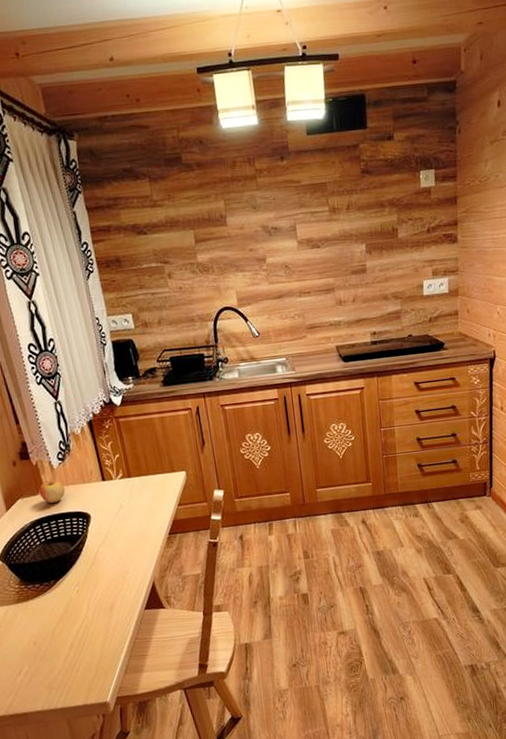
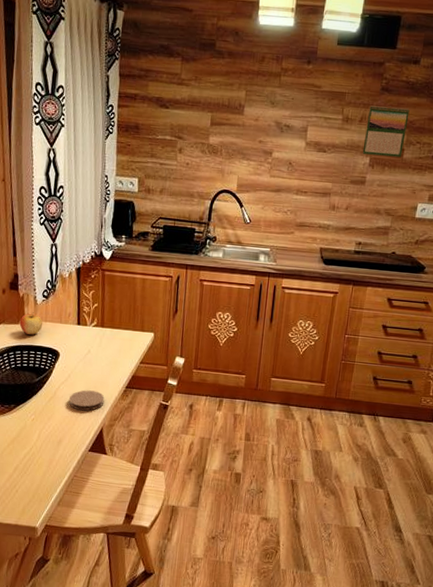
coaster: none [111,545,150,570] -> present [68,390,105,411]
calendar: none [353,186,397,242] -> present [362,105,410,157]

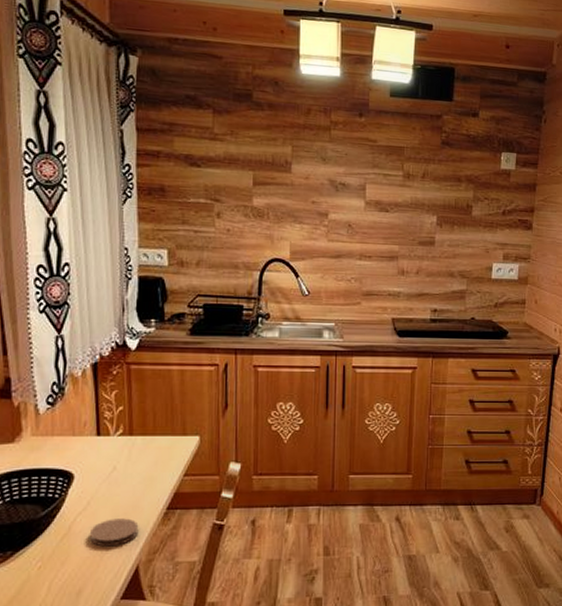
apple: present [19,312,43,335] -> none [15,425,49,455]
calendar: present [362,105,410,157] -> none [428,160,474,215]

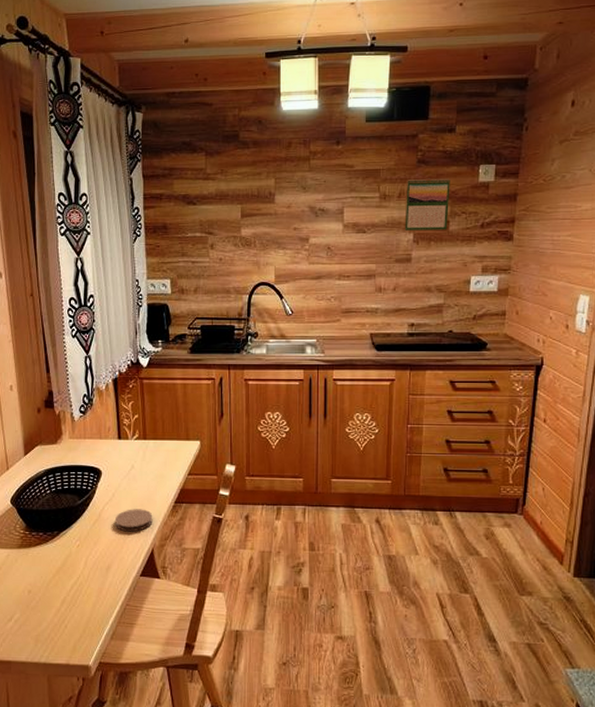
calendar: none [428,160,474,215] -> present [404,178,450,230]

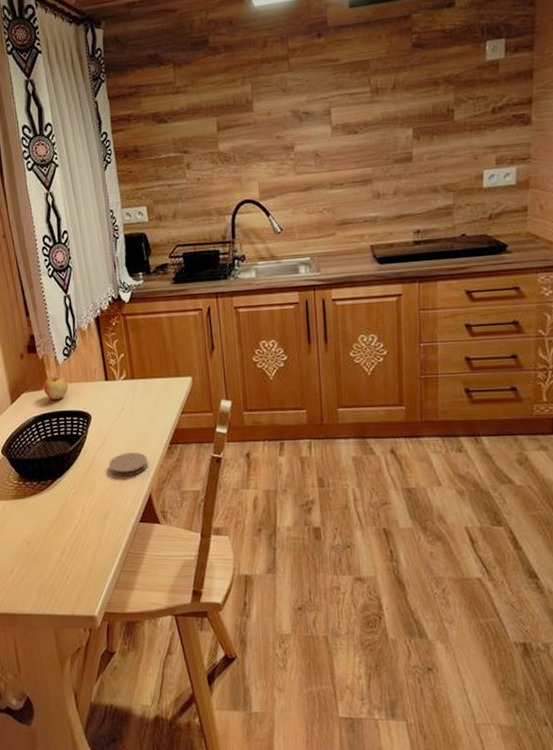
apple: none [57,430,82,454] -> present [43,374,69,400]
calendar: present [404,178,450,230] -> none [401,60,453,126]

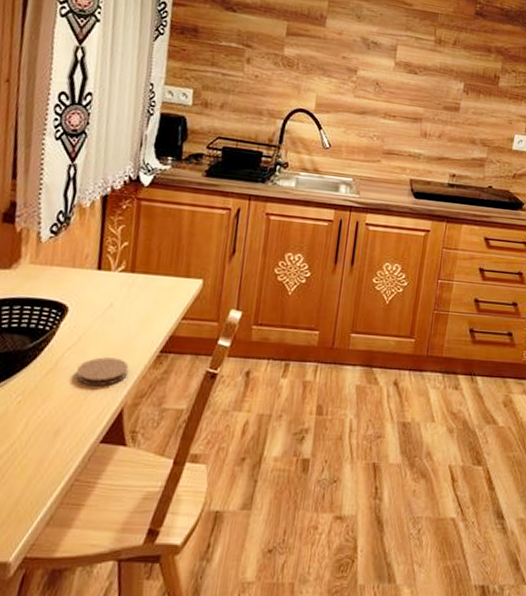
apple: present [43,374,69,400] -> none [11,253,48,284]

